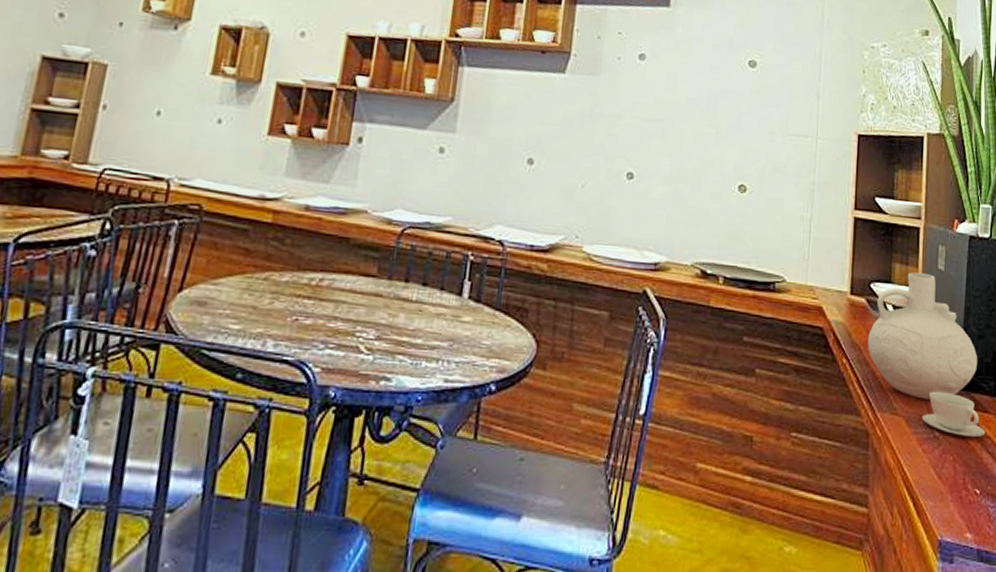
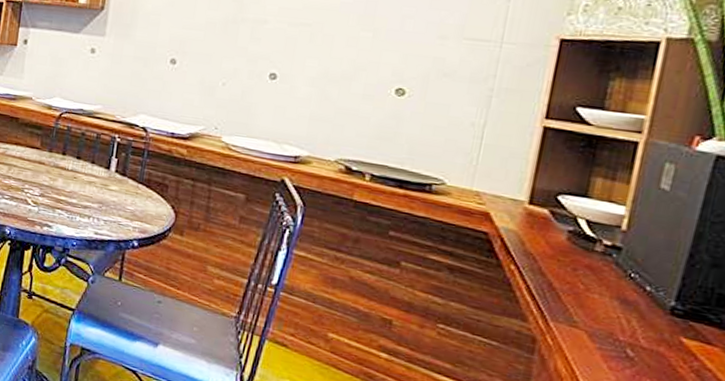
ceramic jug: present [868,272,978,400] -> none [545,188,707,320]
teacup: present [921,391,986,438] -> none [611,312,705,368]

